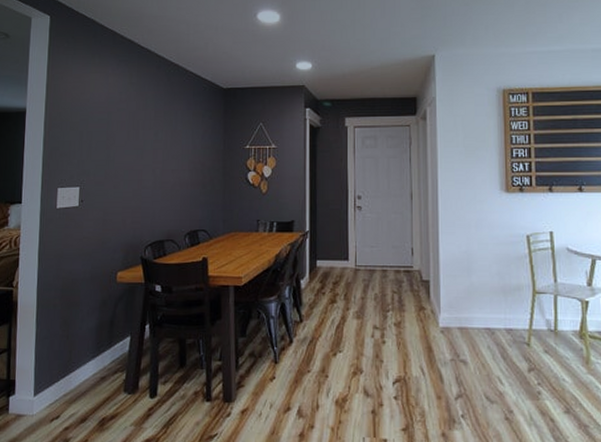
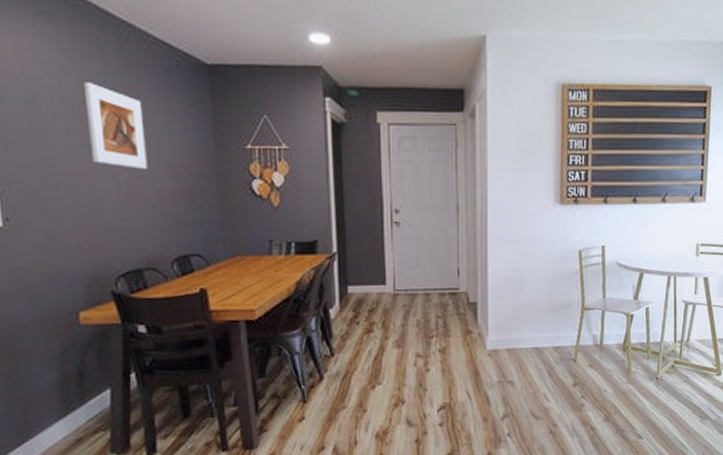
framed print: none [141,105,177,164] -> present [84,82,148,169]

